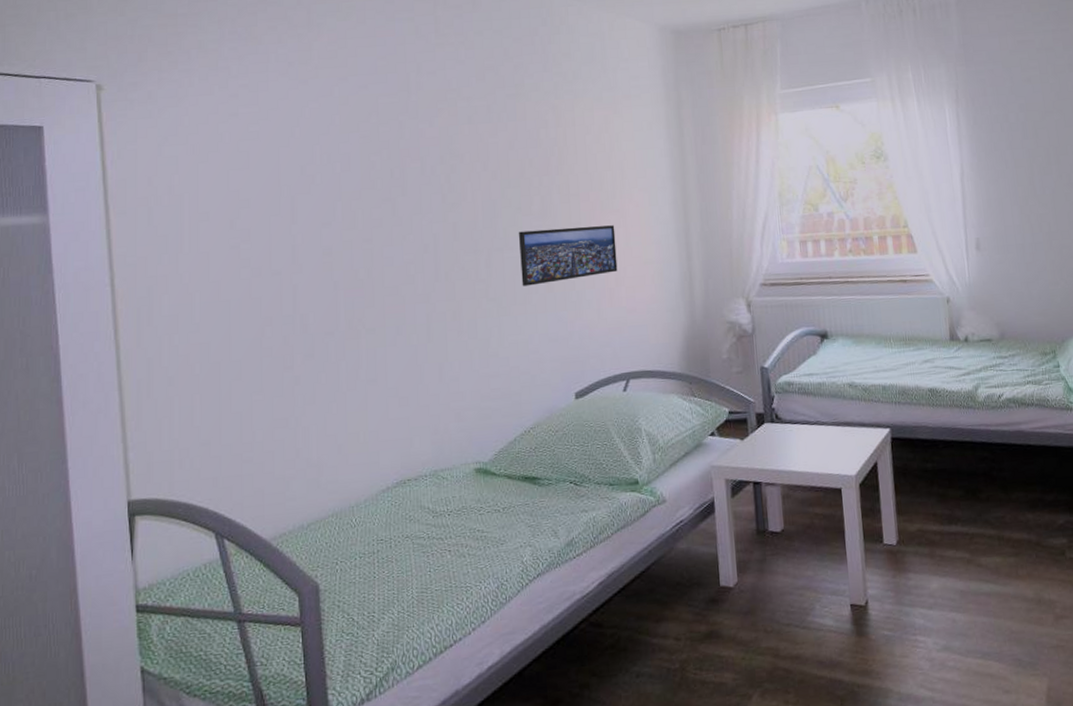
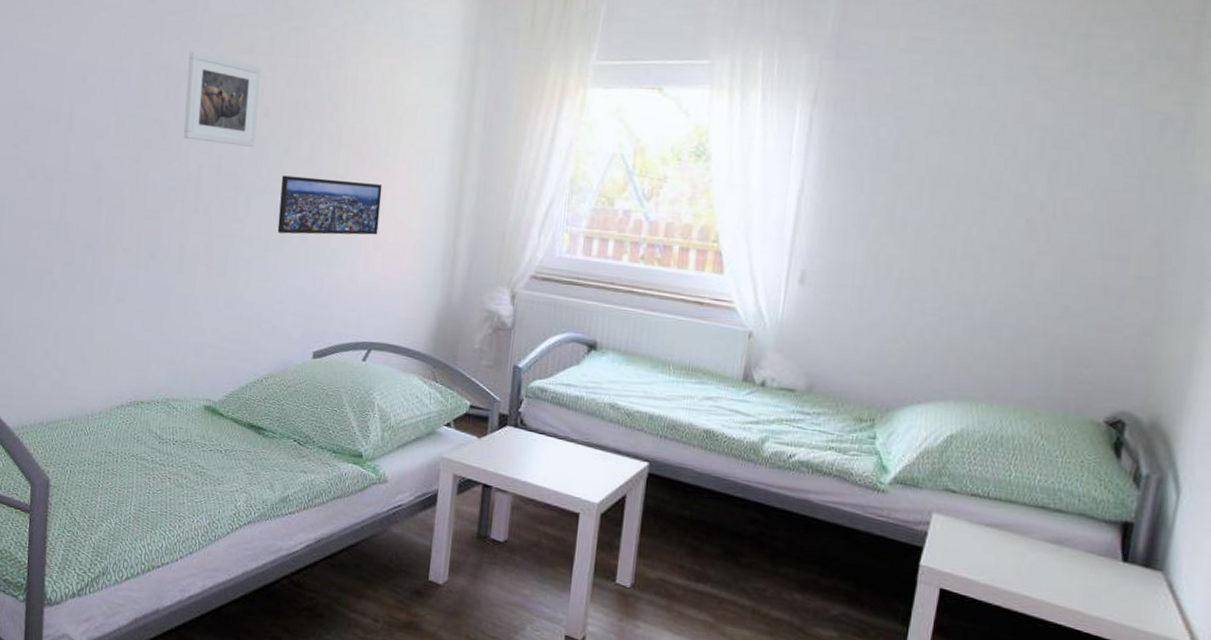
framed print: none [409,128,487,213] -> present [184,51,261,147]

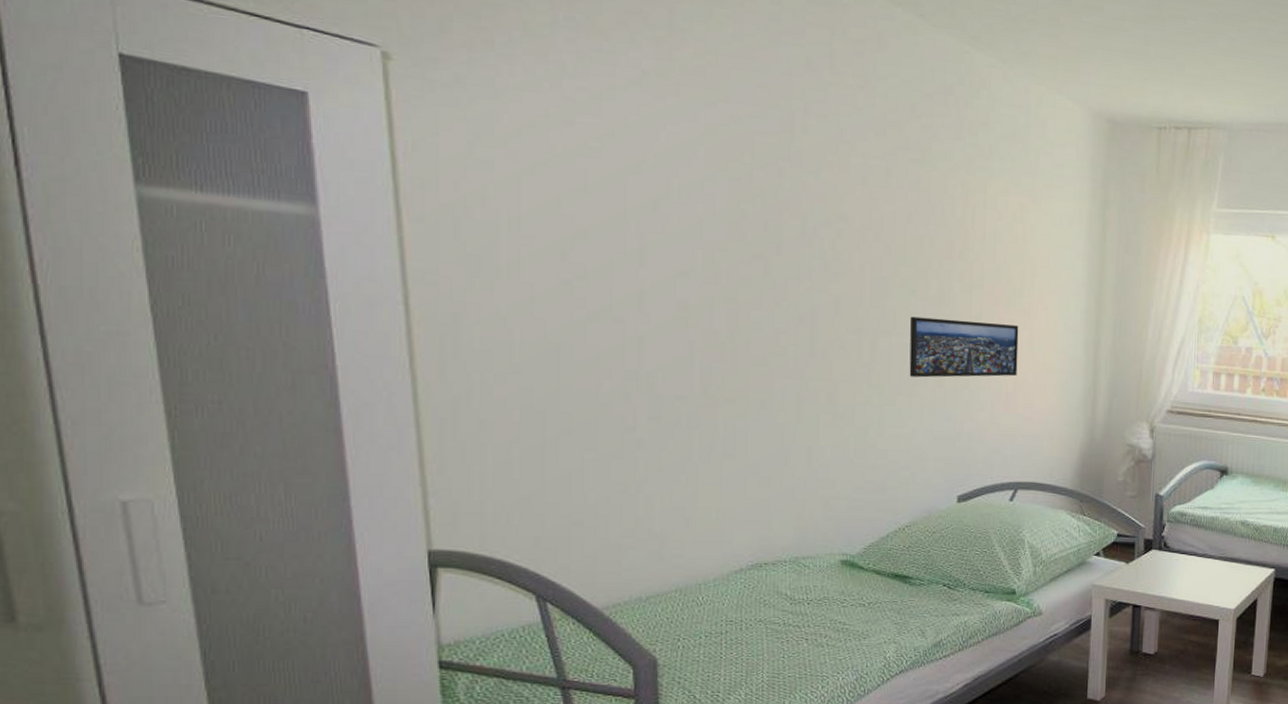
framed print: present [184,51,261,147] -> none [789,179,877,286]

